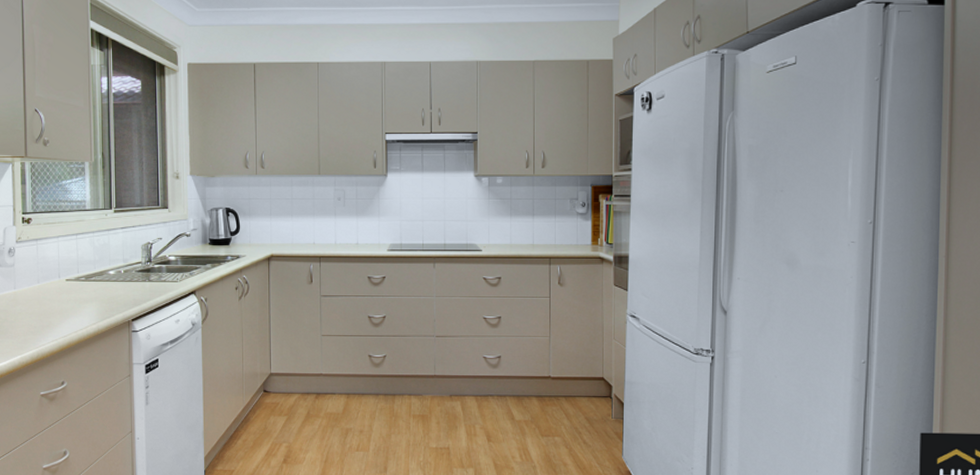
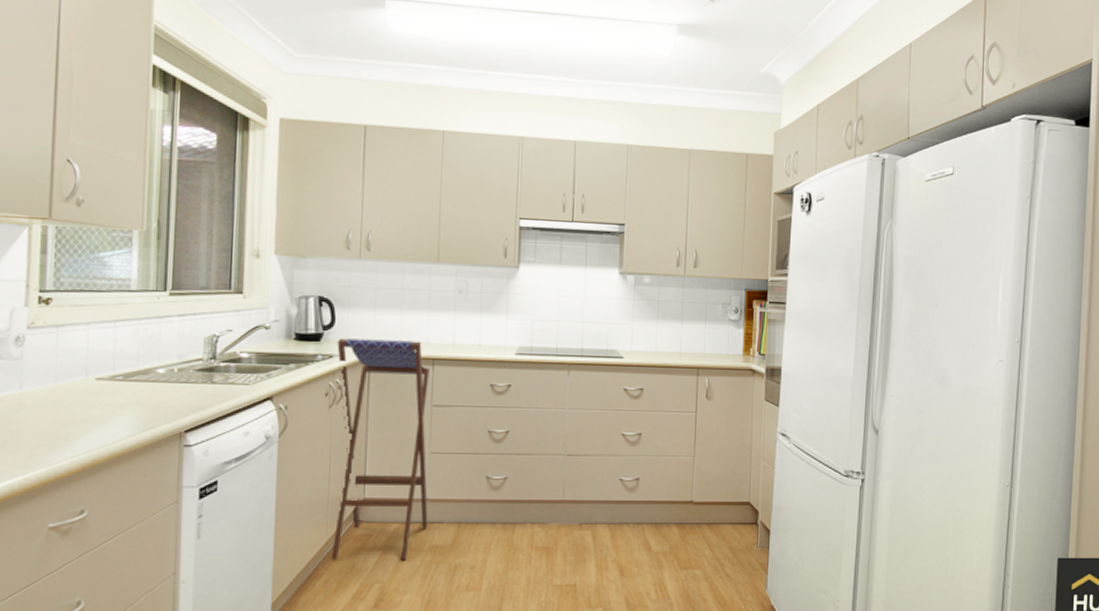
stool: none [242,242,322,424] -> present [331,338,430,560]

